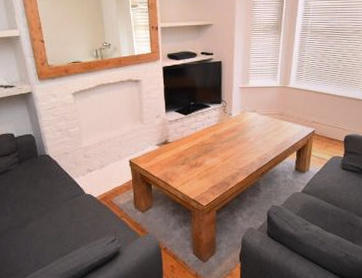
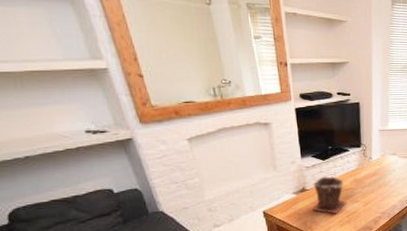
plant pot: none [173,130,207,168] -> present [312,176,348,214]

